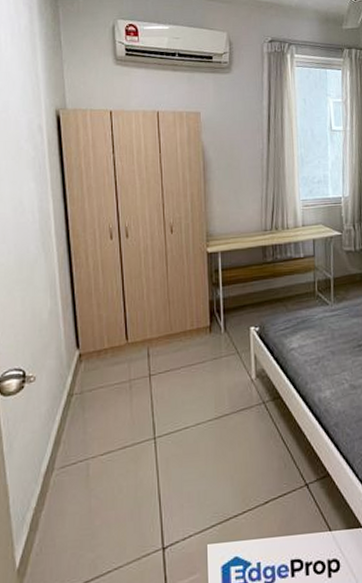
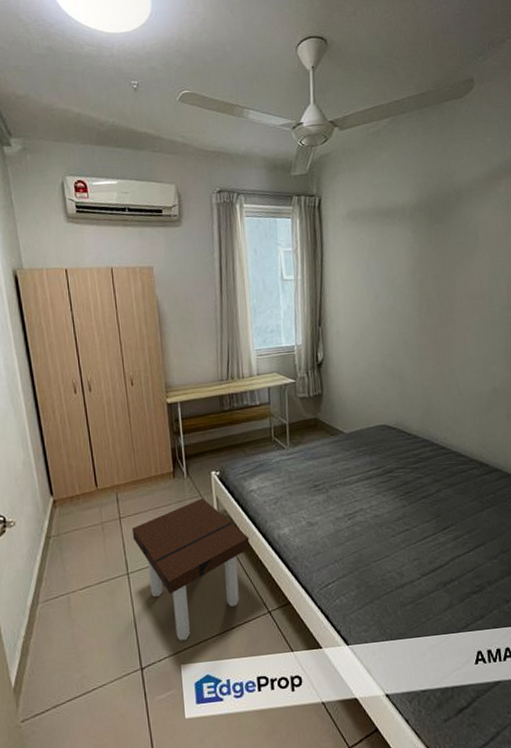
side table: none [162,355,288,517] -> present [131,497,250,641]

